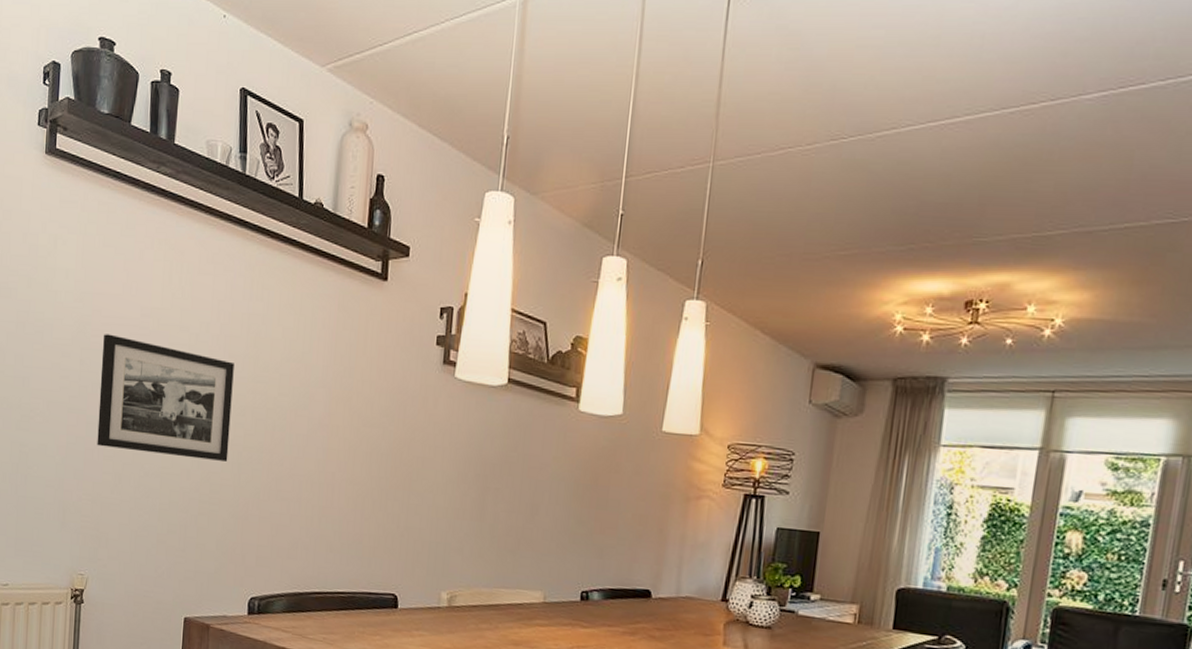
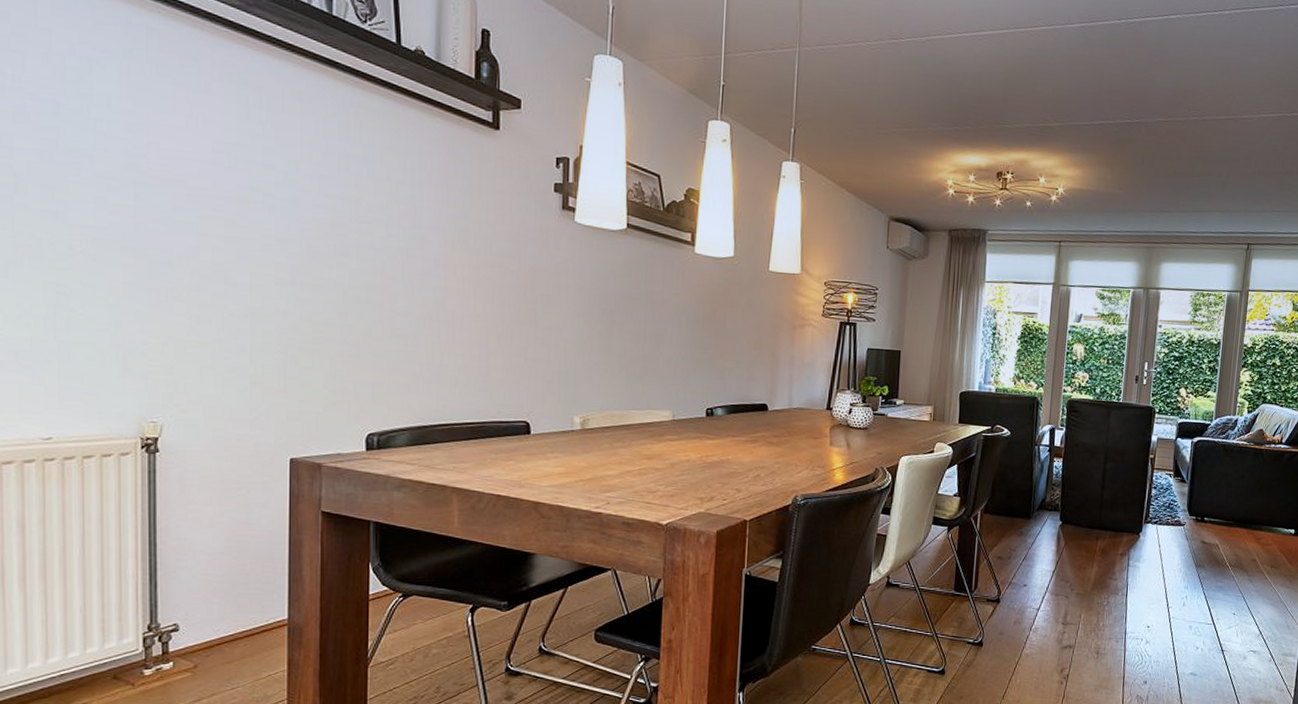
picture frame: present [97,334,234,462] -> none [163,168,333,301]

